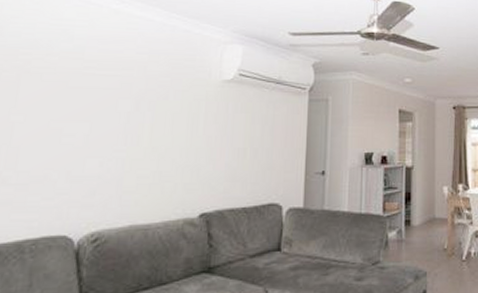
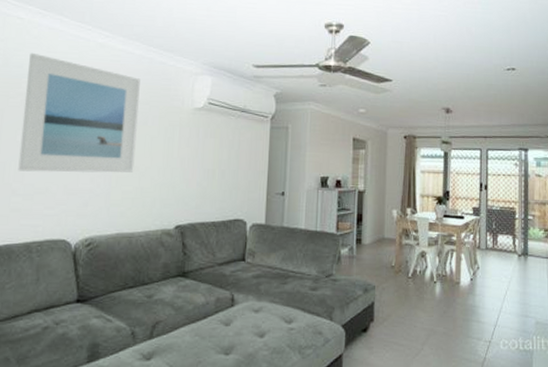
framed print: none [10,20,161,157] -> present [18,52,140,173]

